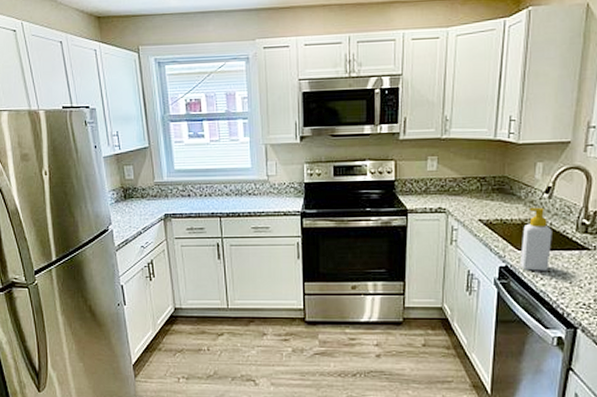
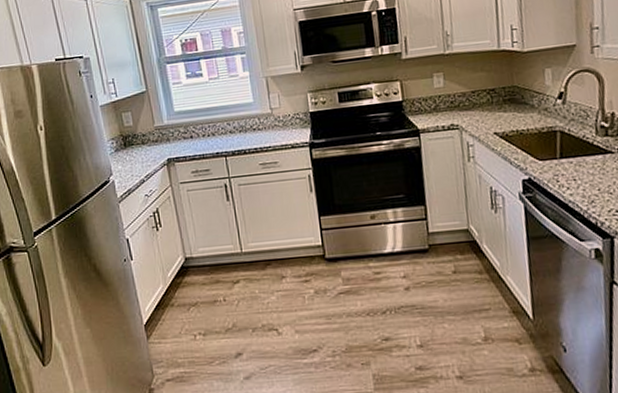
soap bottle: present [520,207,552,271] -> none [541,113,574,181]

